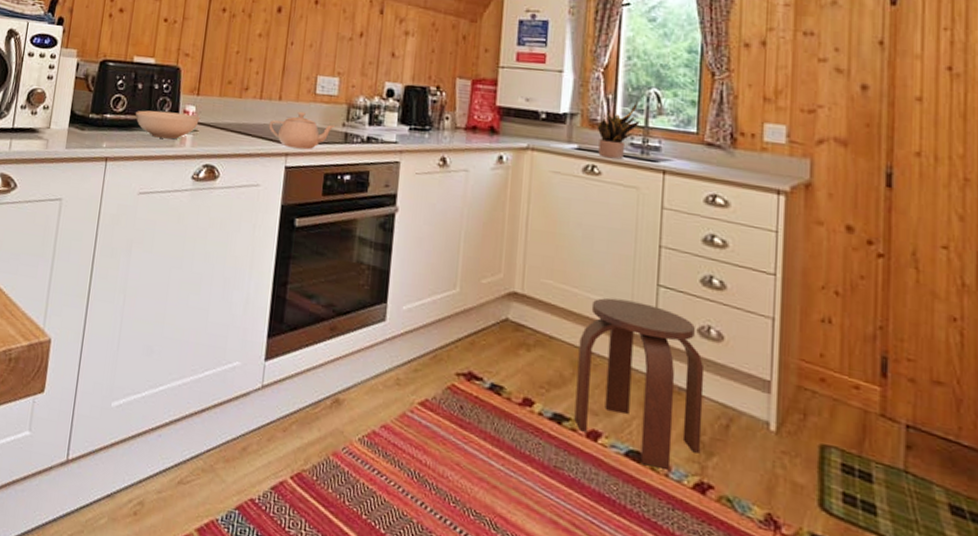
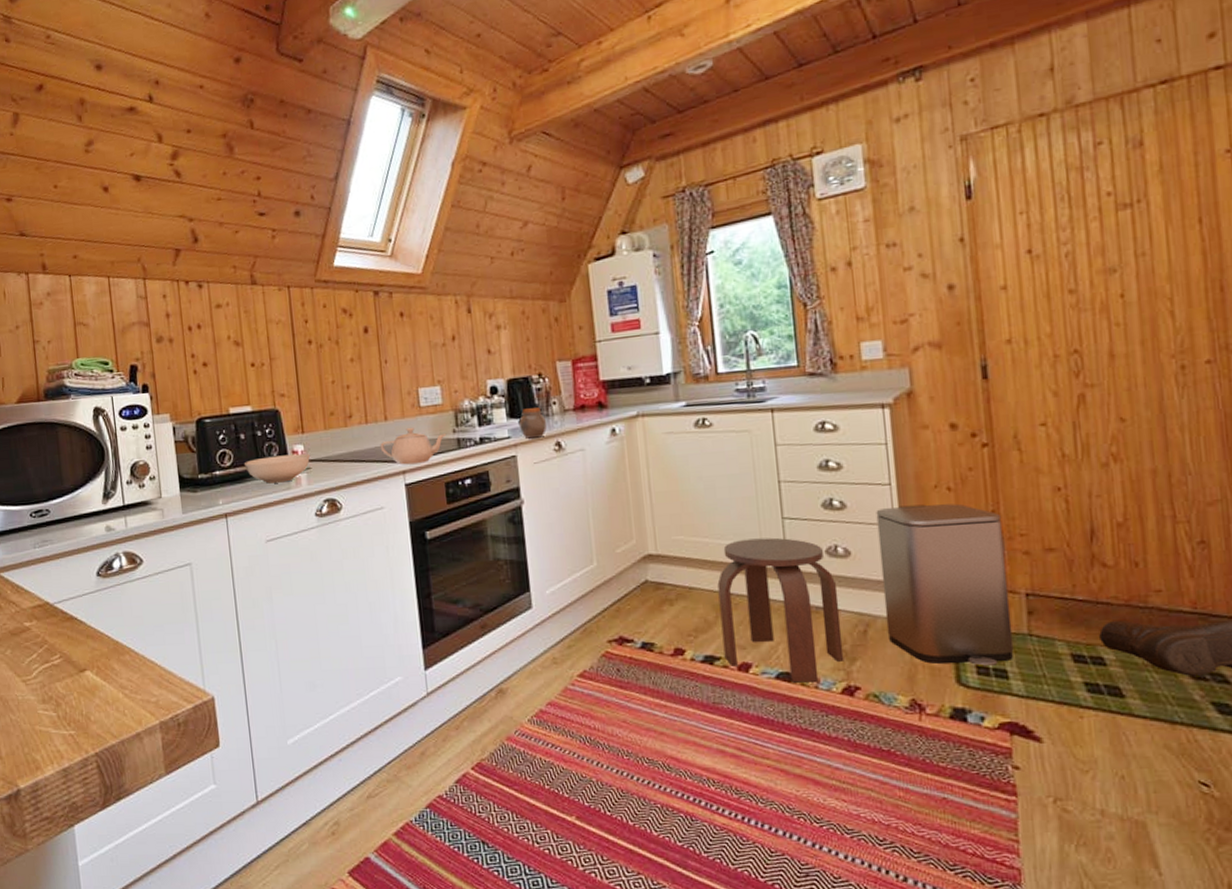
jar: none [407,117,437,150] -> present [518,407,548,439]
potted plant: present [597,101,640,160] -> none [701,347,742,409]
pedal bin: none [751,298,890,497] -> present [876,503,1014,666]

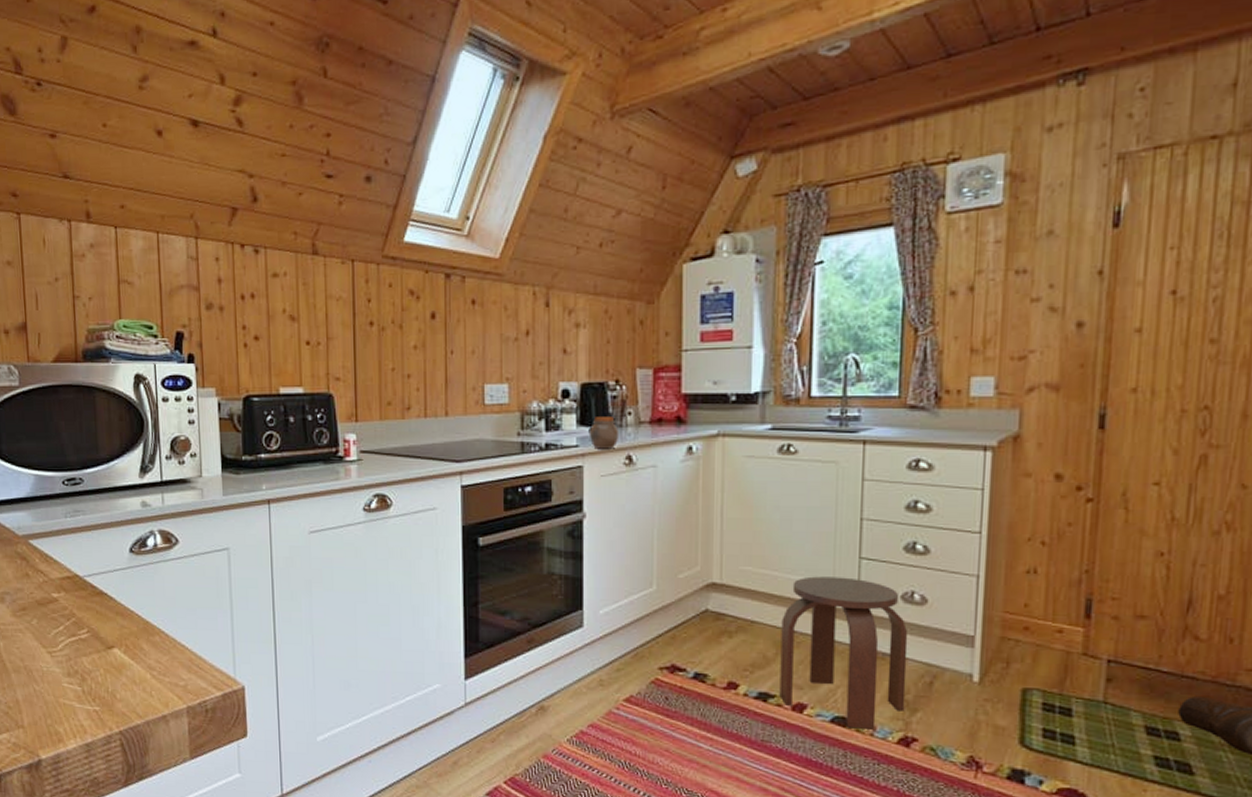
bowl: present [243,453,310,484] -> none [291,443,362,472]
teapot: present [380,427,447,465] -> none [438,425,510,465]
pedal bin: present [876,503,1014,666] -> none [954,556,1095,730]

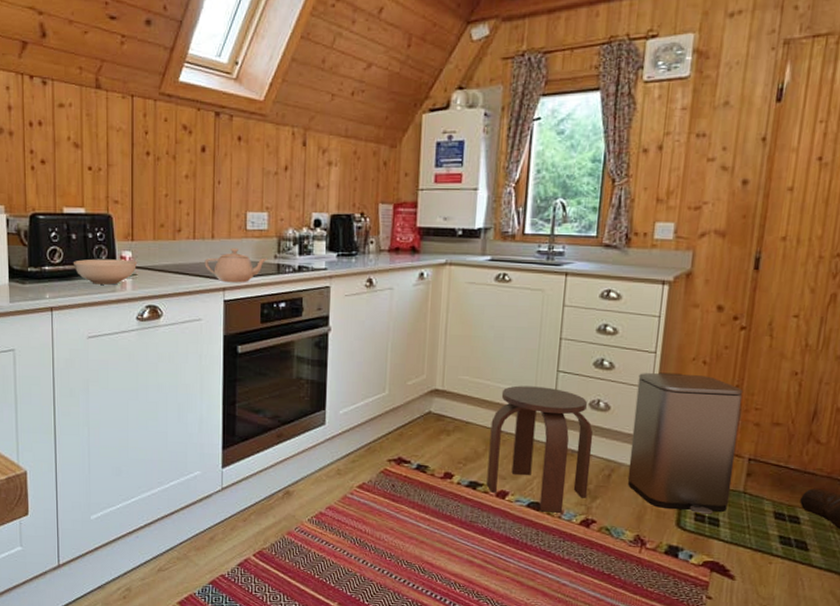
bowl: none [291,443,362,472] -> present [73,259,137,285]
teapot: none [438,425,510,465] -> present [204,247,268,283]
jar: present [588,417,620,449] -> none [336,244,363,273]
pedal bin: none [954,556,1095,730] -> present [627,372,744,515]

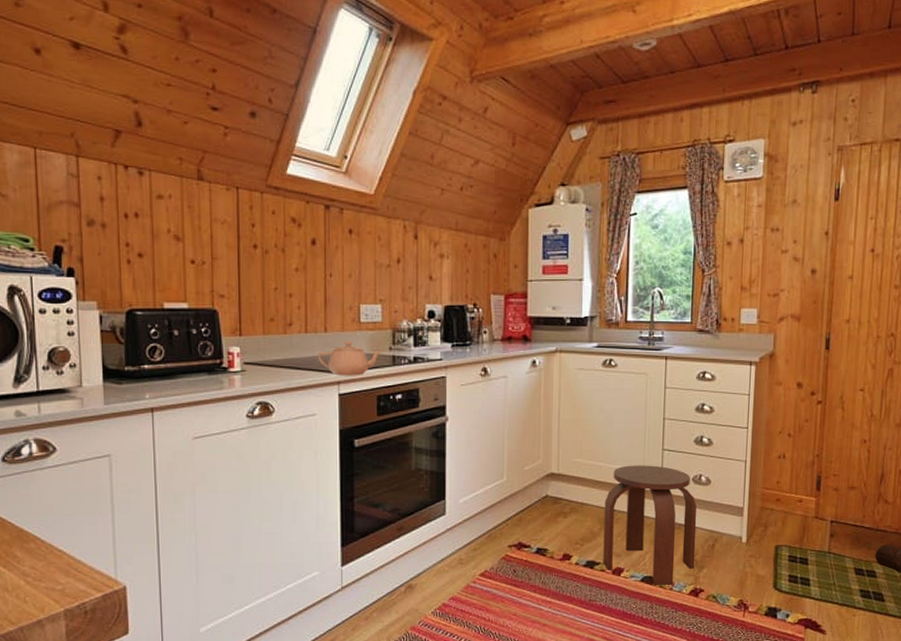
bowl: present [73,259,137,285] -> none [175,355,246,382]
pedal bin: present [627,372,744,515] -> none [729,446,823,575]

